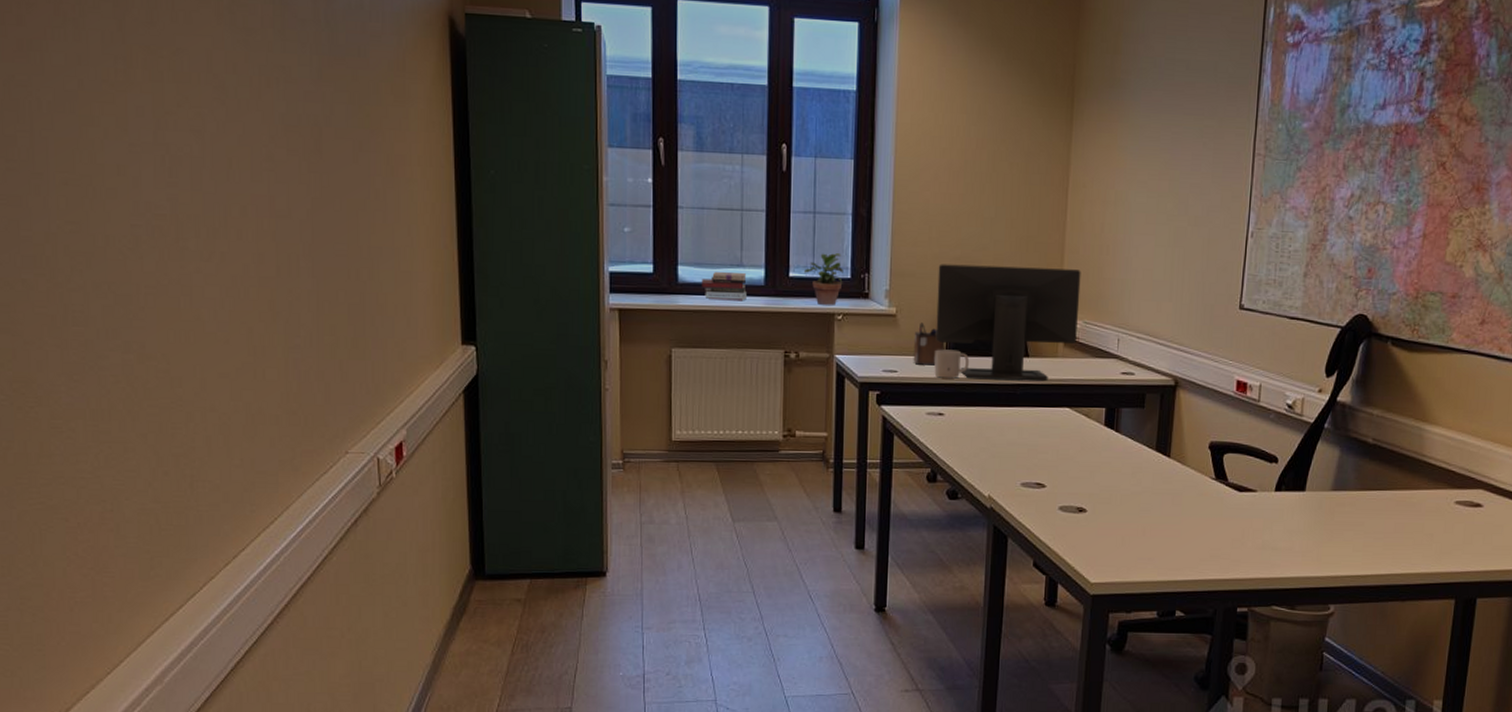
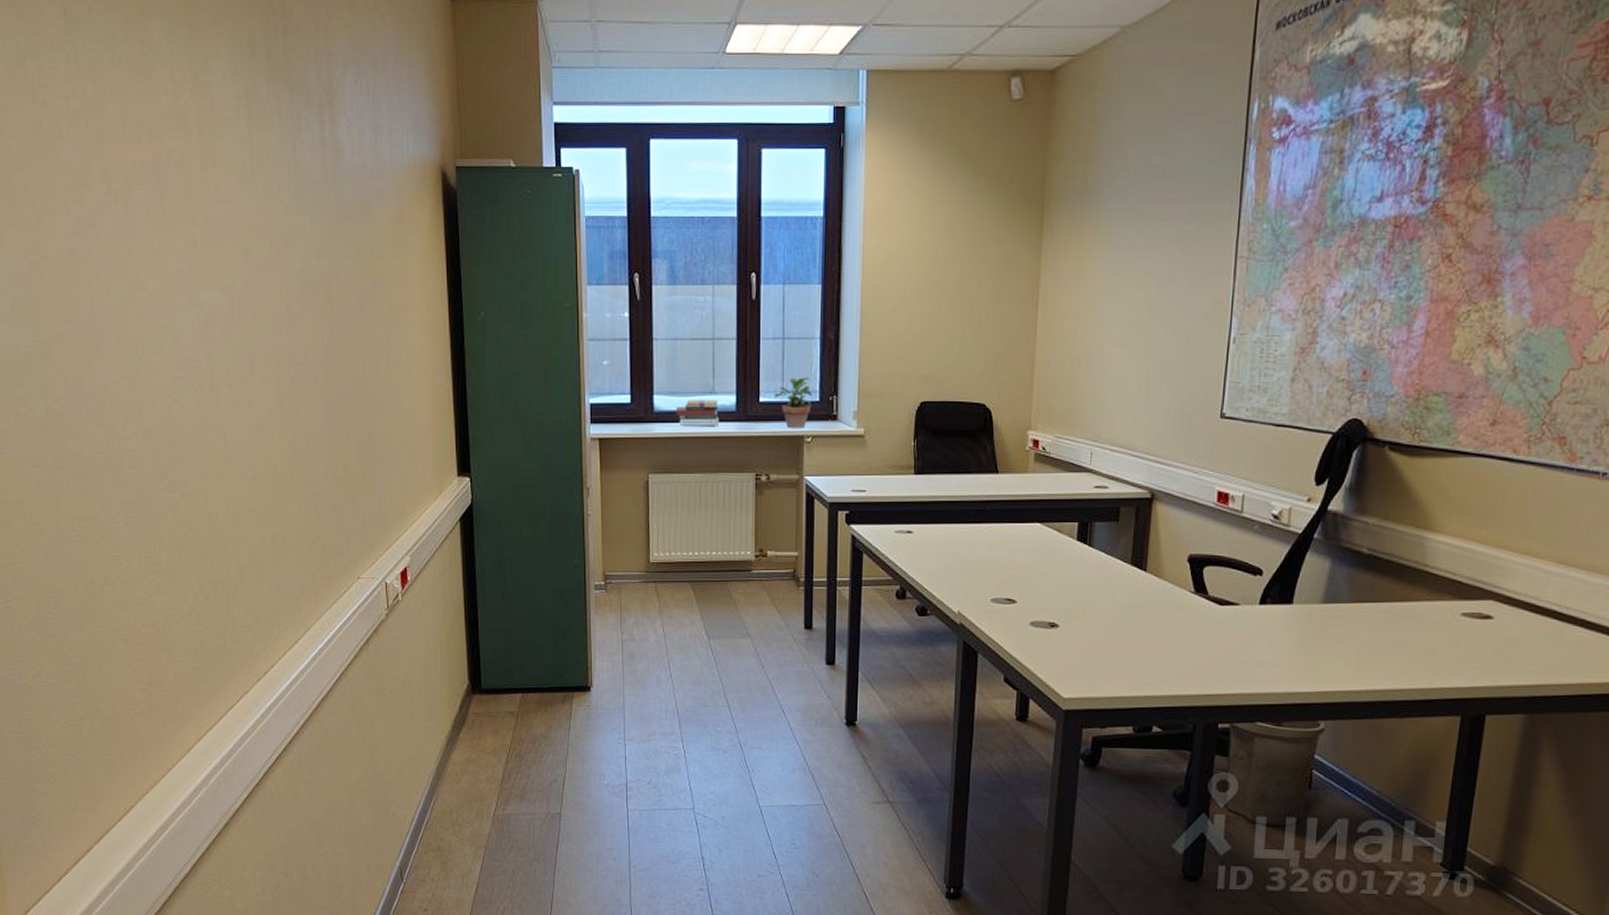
desk organizer: present [913,322,945,366] -> none [881,442,913,484]
mug: present [934,349,970,379] -> none [903,468,938,497]
computer monitor: present [935,264,1081,380] -> none [904,383,1052,496]

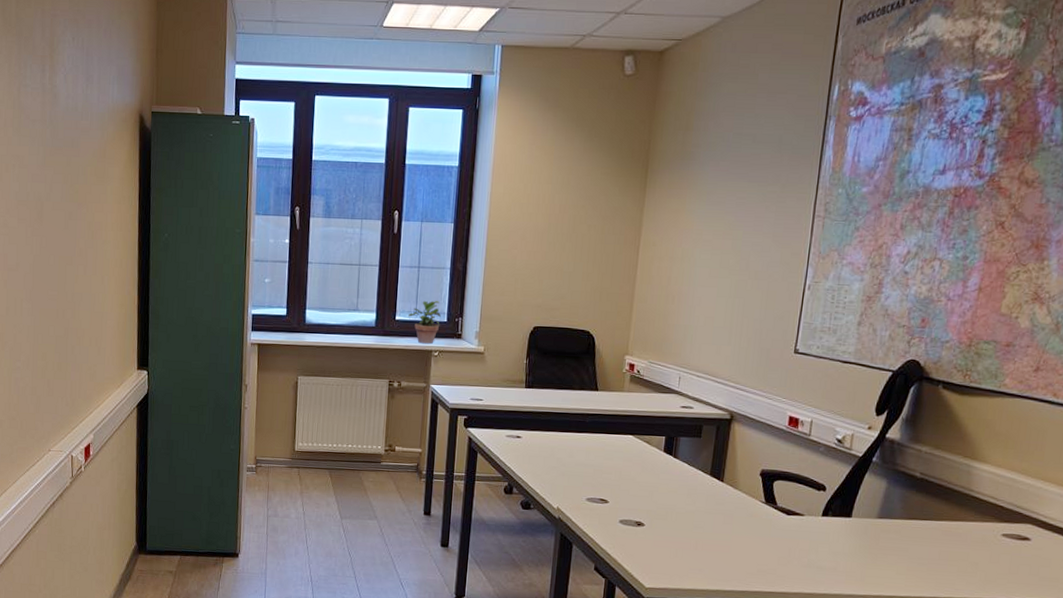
books: present [676,399,719,427] -> none [324,314,360,339]

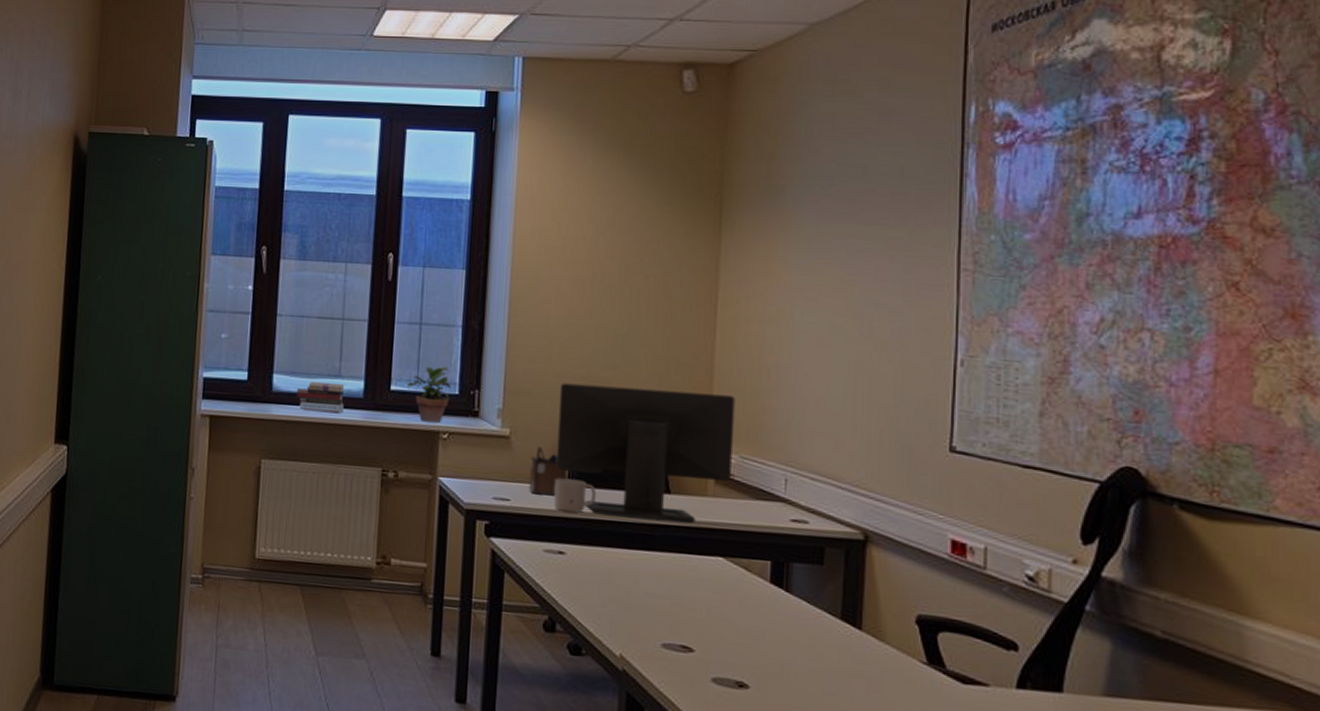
books: none [324,314,360,339] -> present [297,381,344,414]
desk organizer: none [496,359,525,396] -> present [528,446,567,496]
mug: none [514,382,546,407] -> present [554,478,597,513]
computer monitor: none [517,310,648,411] -> present [556,383,735,523]

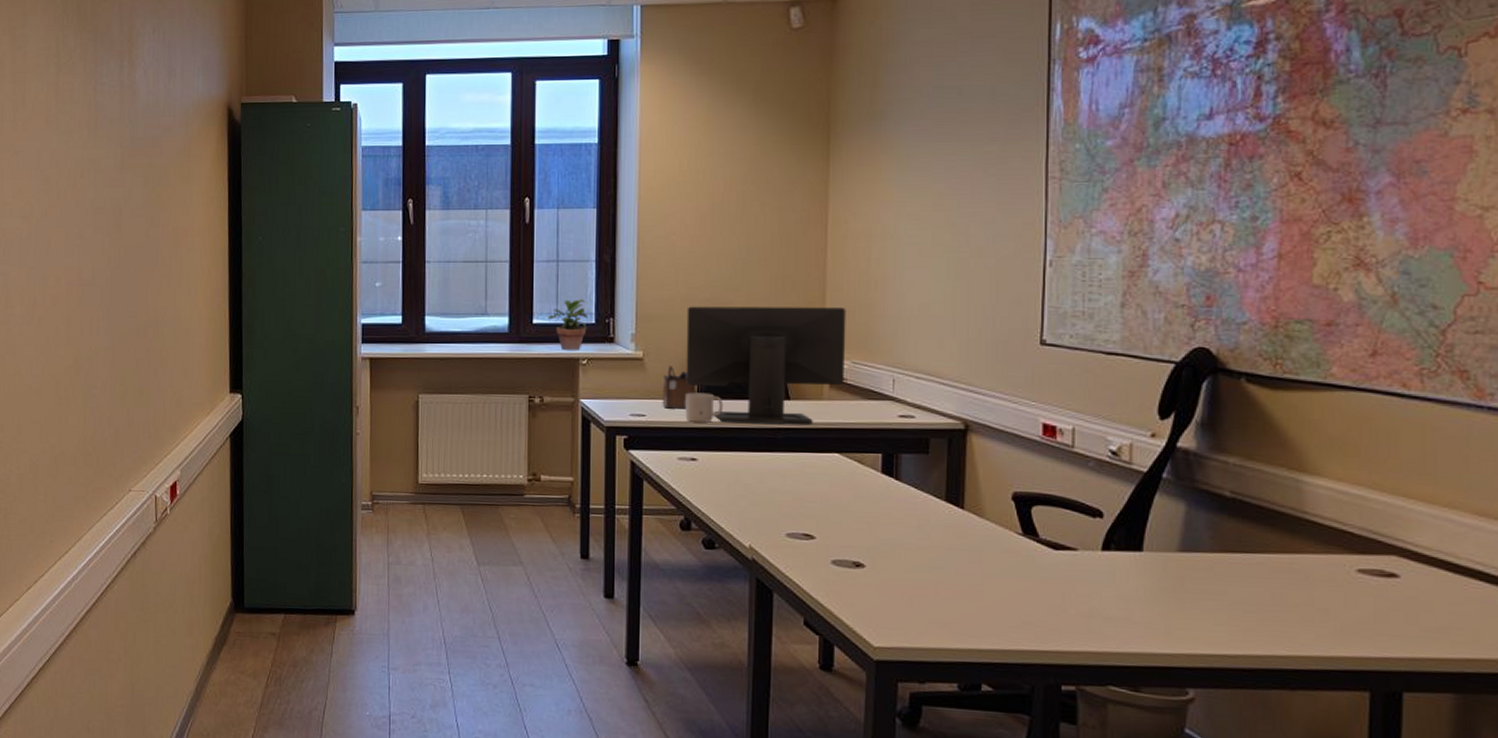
books: present [297,381,344,414] -> none [448,320,491,348]

